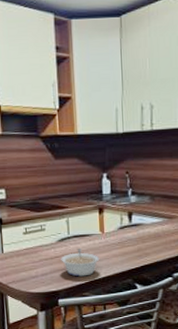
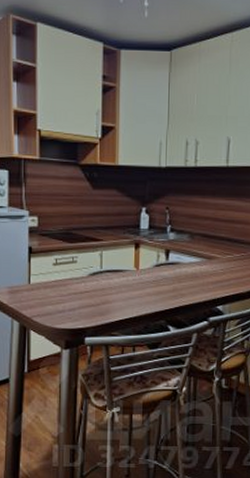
legume: present [61,247,100,277] -> none [91,283,132,315]

